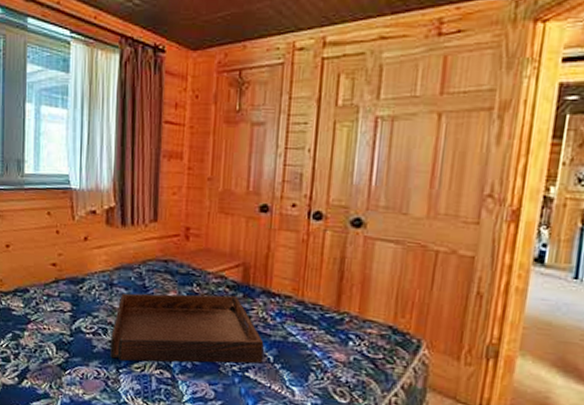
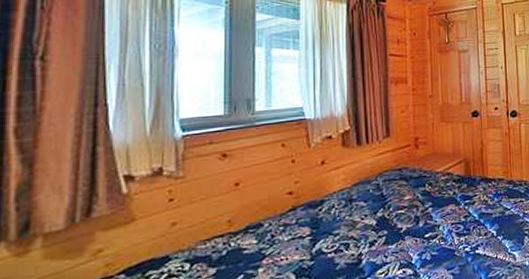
serving tray: present [110,293,264,364] -> none [353,188,488,271]

